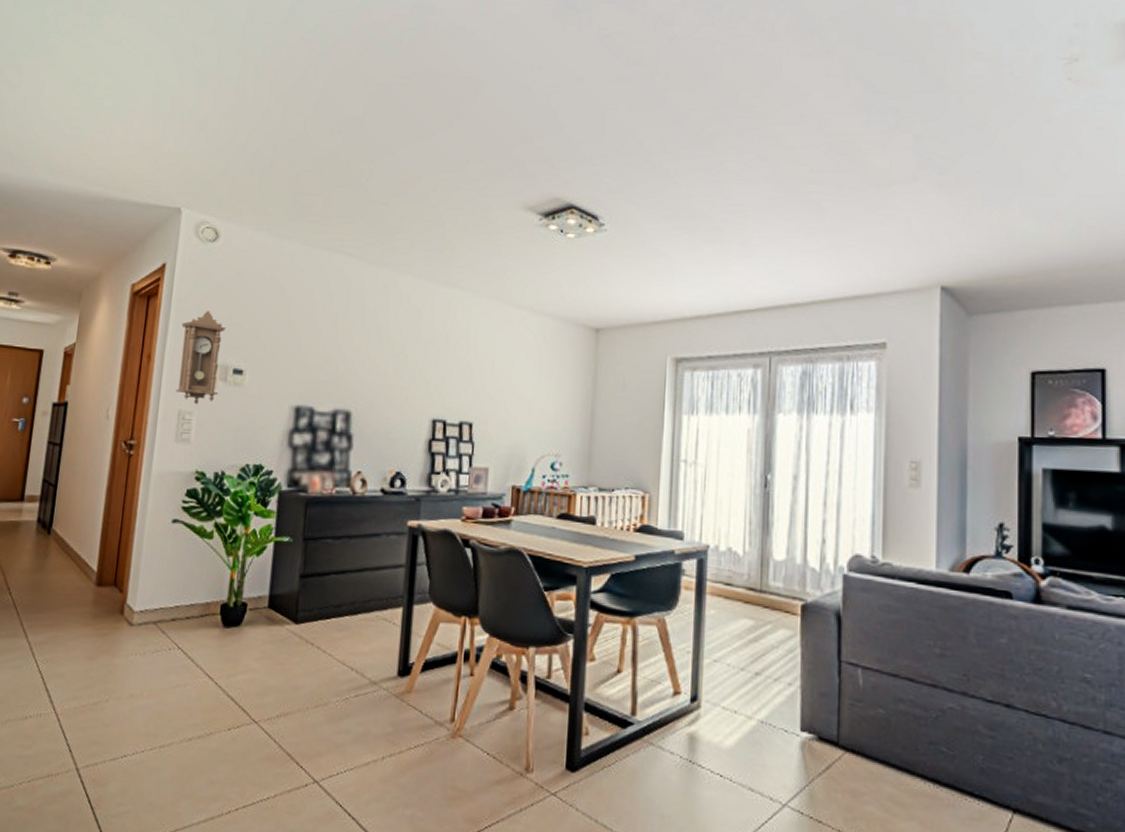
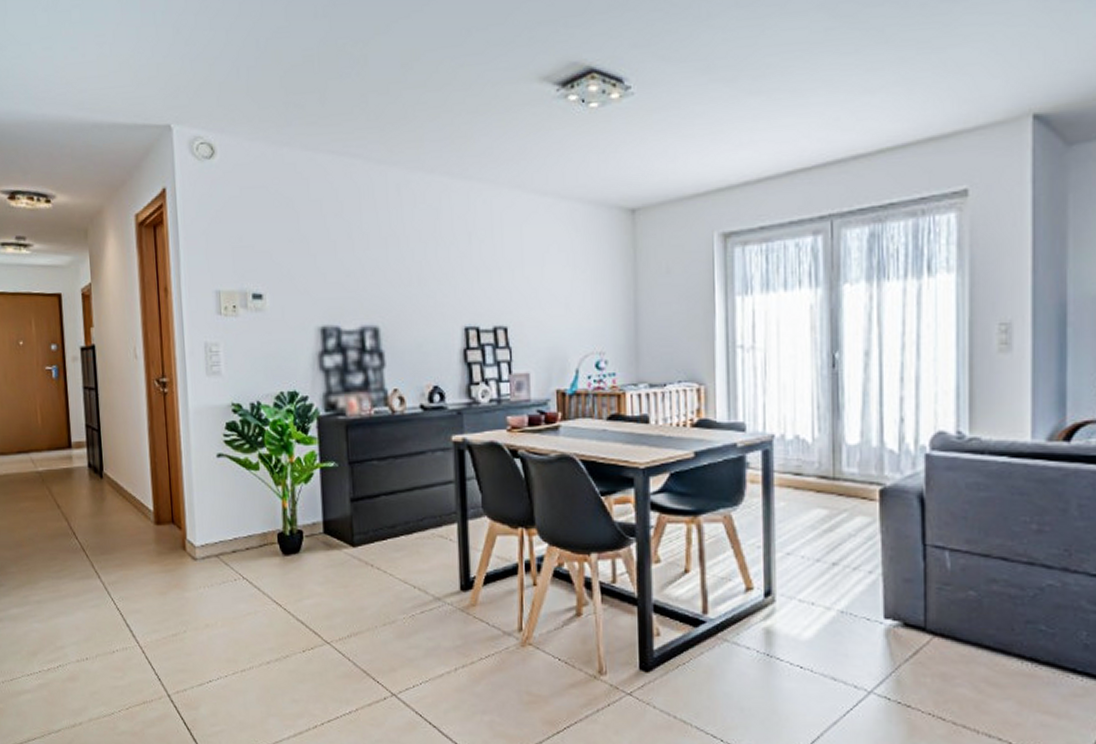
pendulum clock: present [176,311,226,405] -> none [192,234,242,335]

